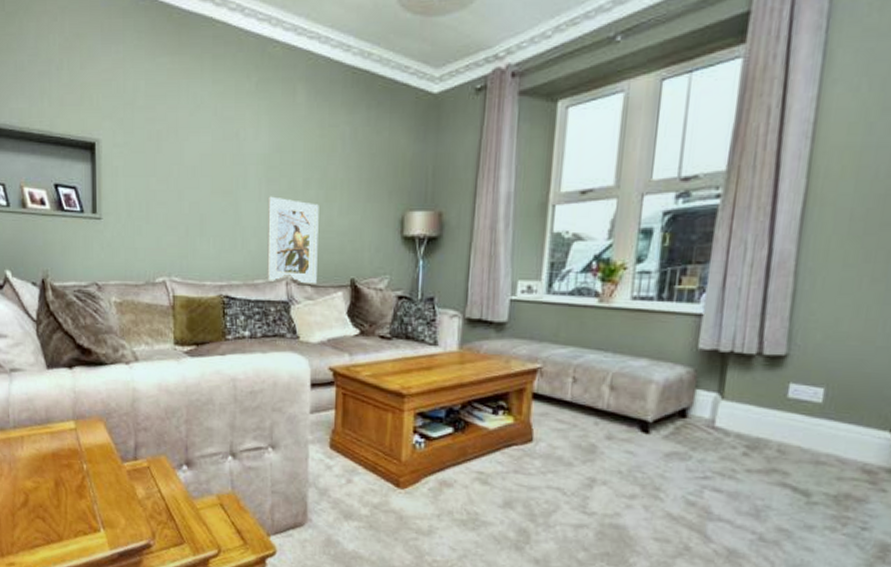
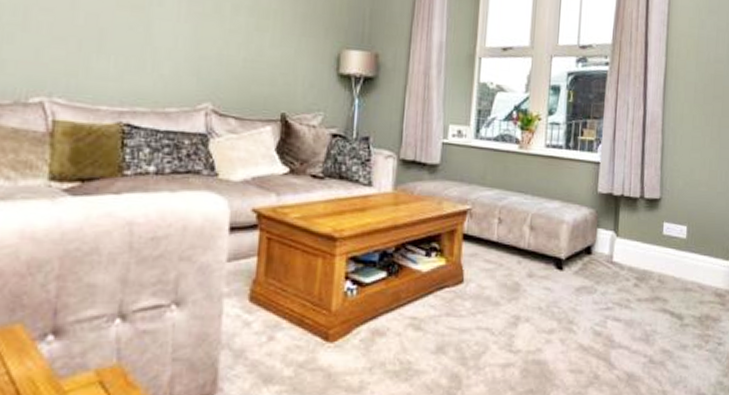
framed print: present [267,196,319,284] -> none [181,17,249,117]

